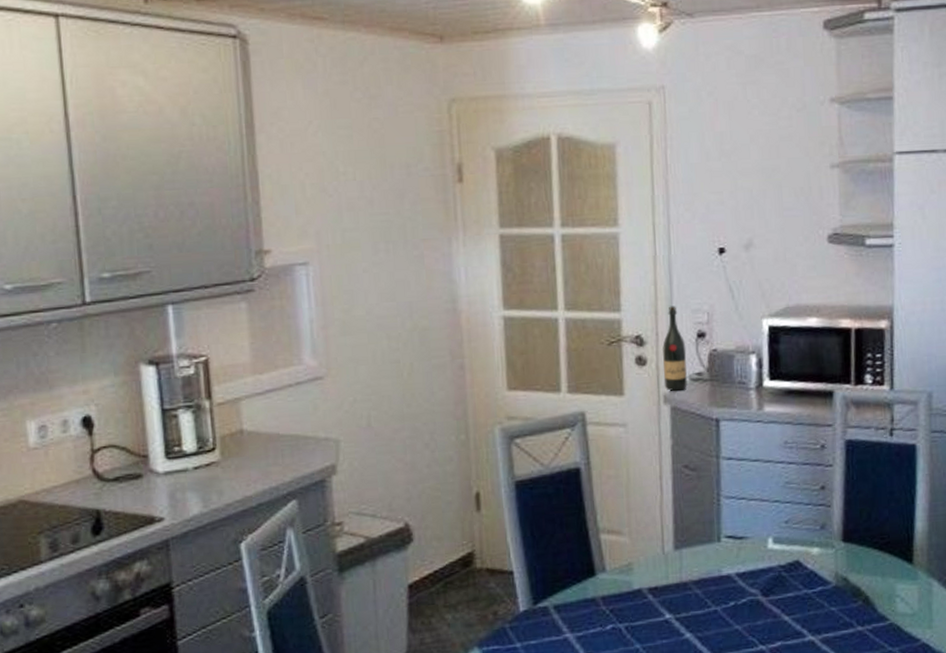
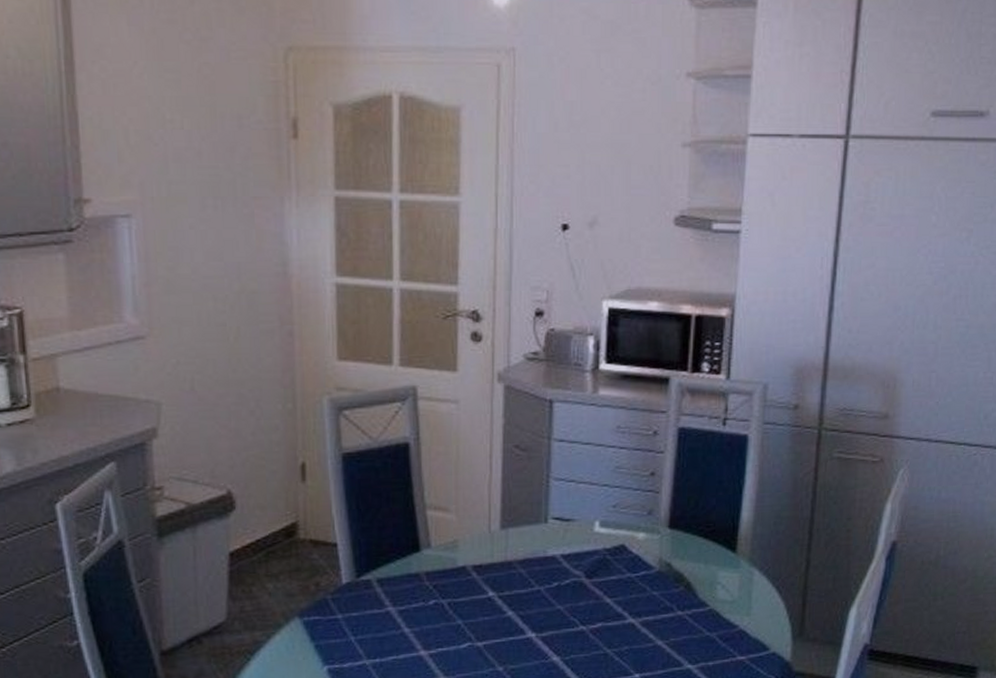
wine bottle: present [662,306,687,391] -> none [498,282,523,369]

